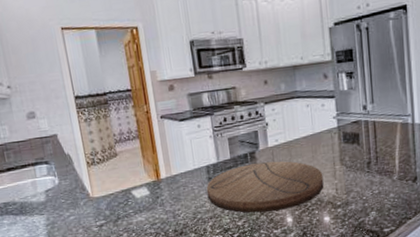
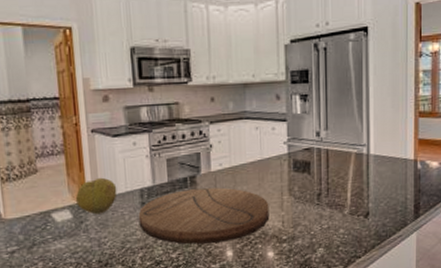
fruit: none [151,157,187,190] -> present [76,177,117,215]

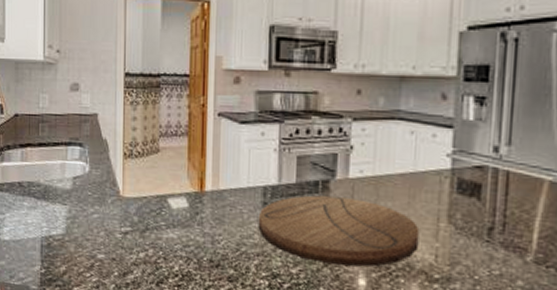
fruit: present [76,177,117,215] -> none [194,166,238,208]

